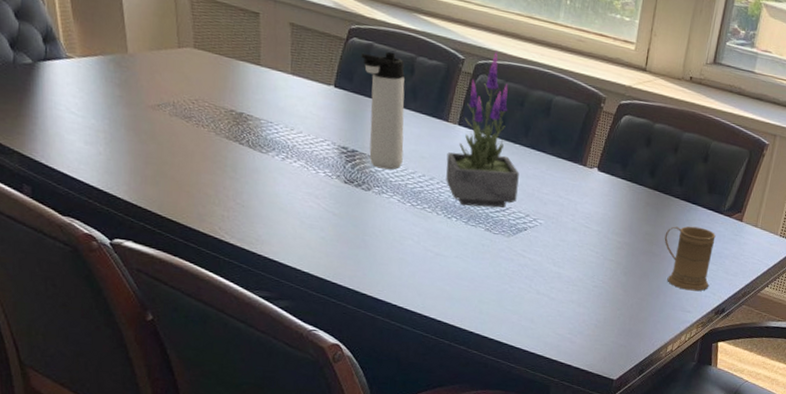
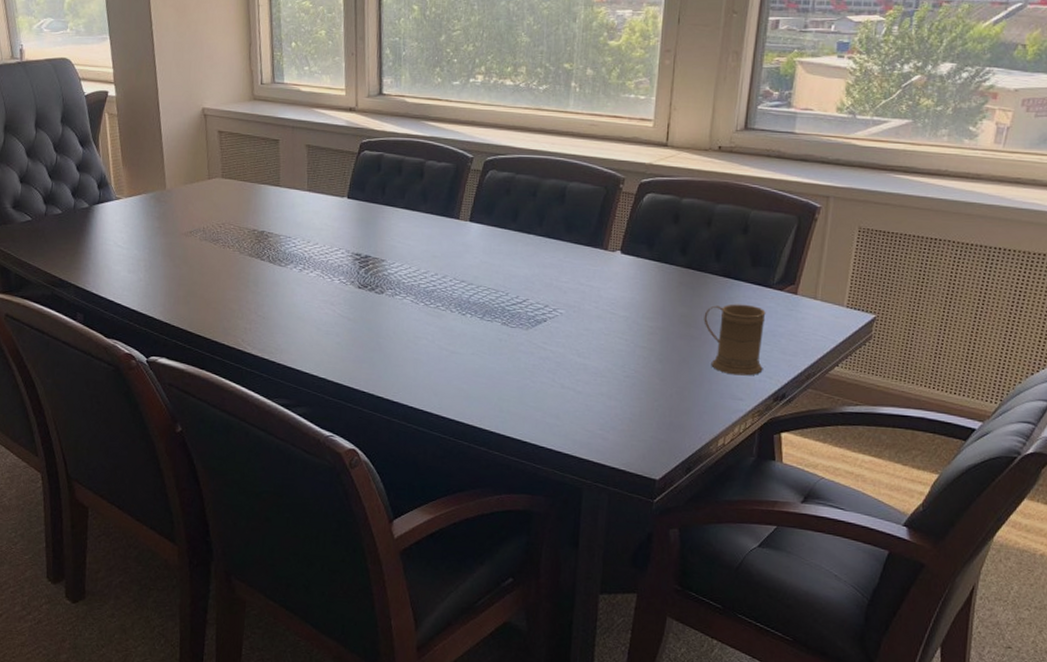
thermos bottle: present [361,52,405,170] -> none [372,160,416,272]
potted plant: present [446,51,519,208] -> none [458,146,535,301]

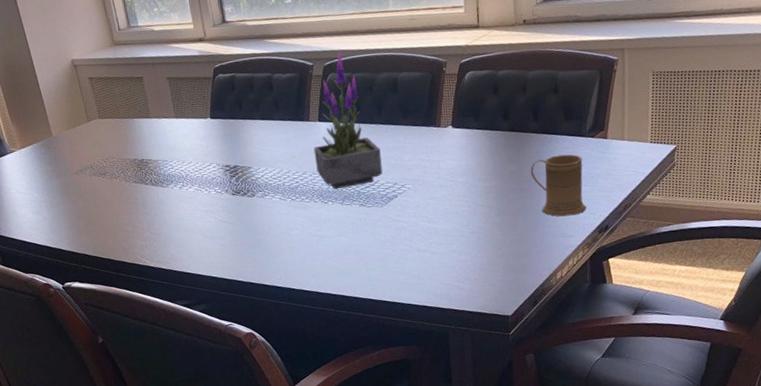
potted plant: none [458,146,535,301] -> present [313,50,383,190]

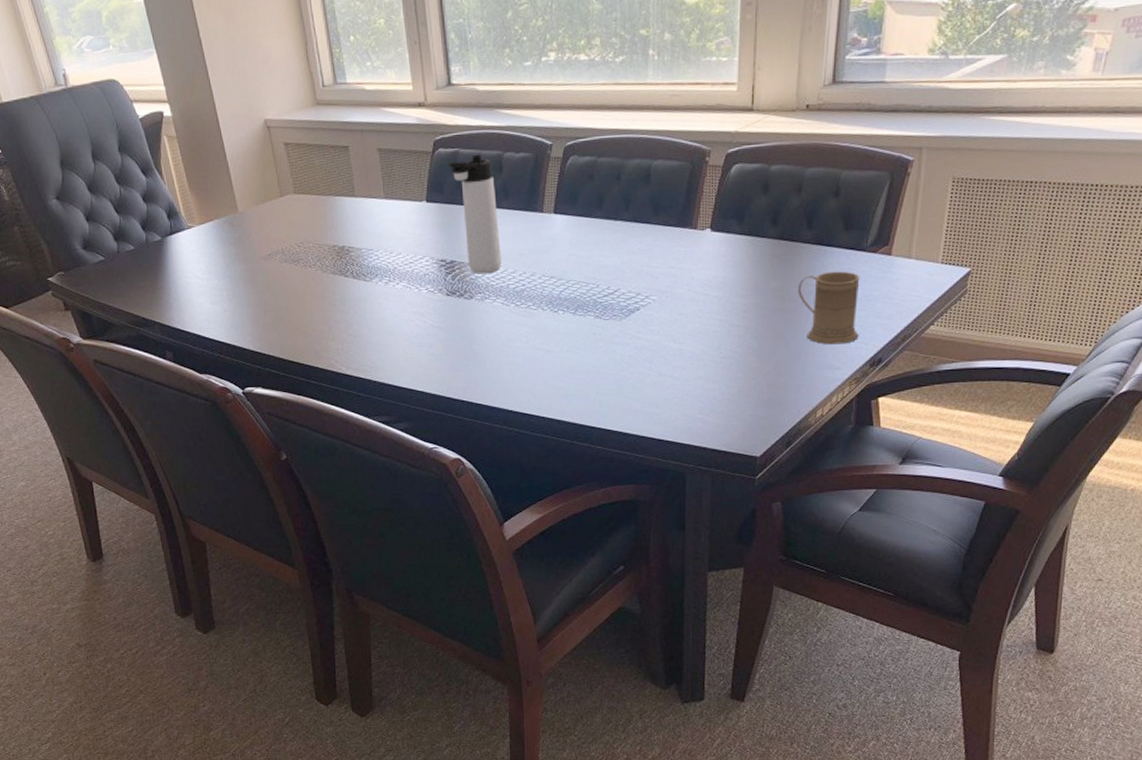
thermos bottle: none [227,78,277,176] -> present [448,155,502,274]
potted plant: present [313,50,383,190] -> none [546,128,625,297]

